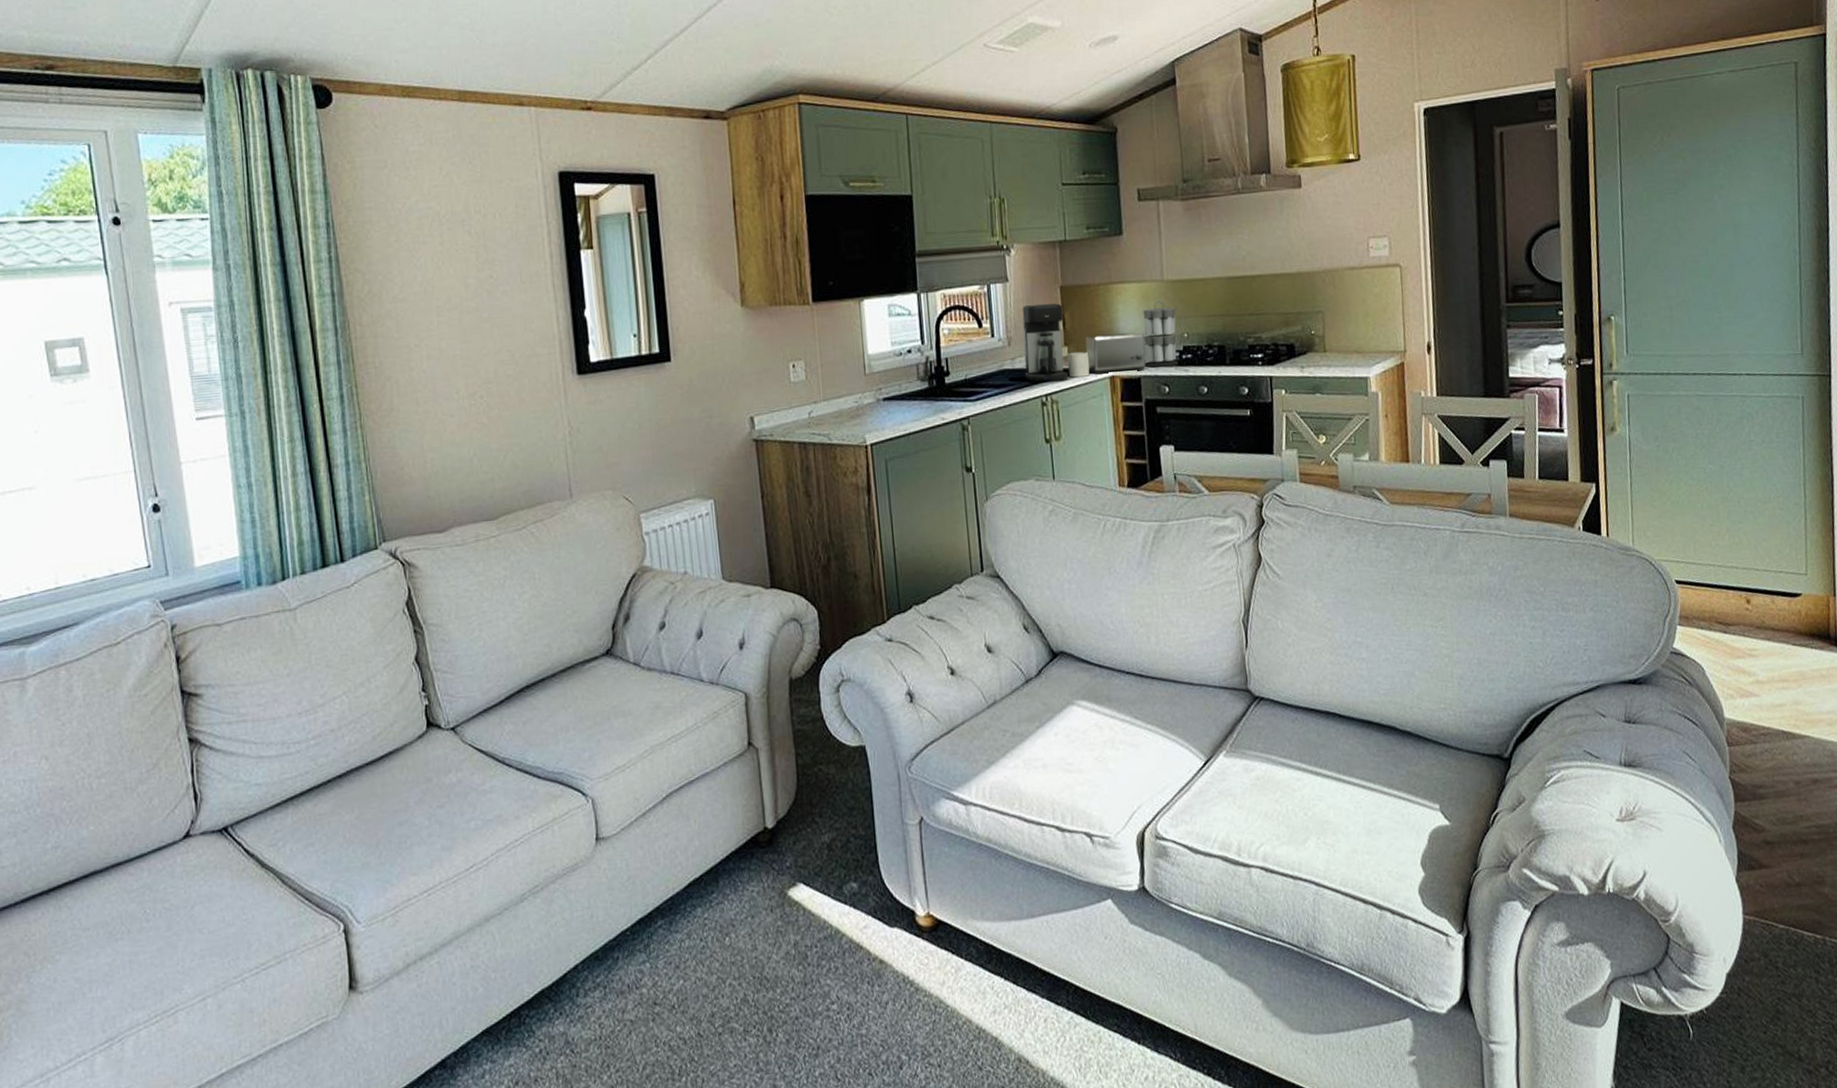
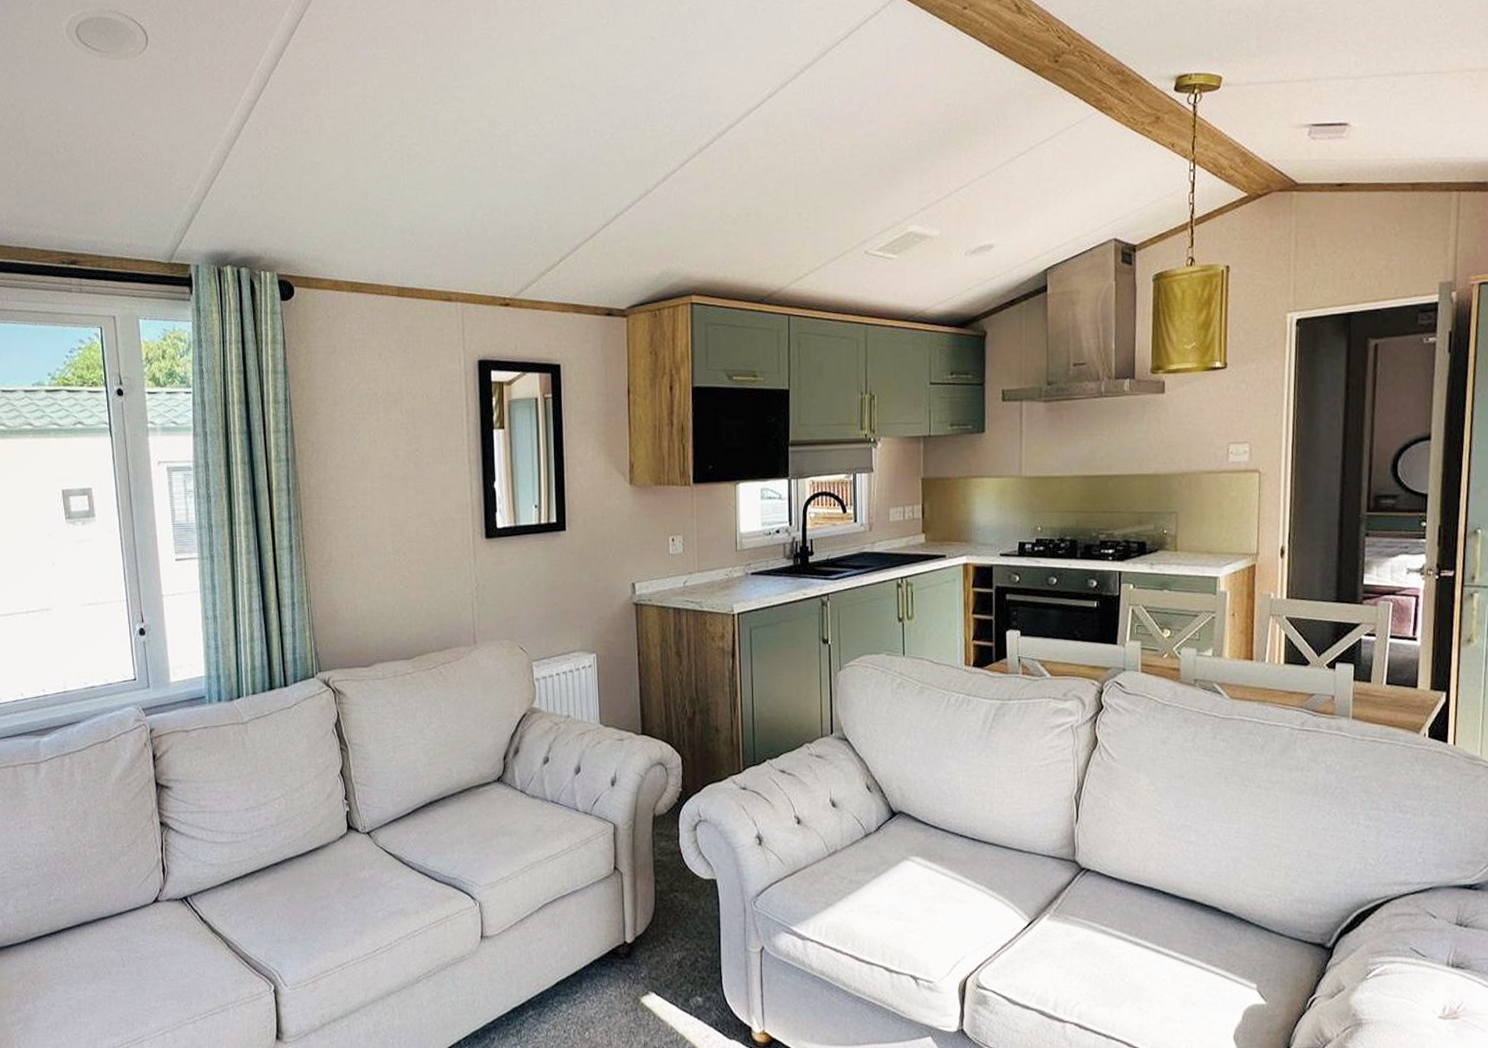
coffee maker: present [1022,303,1069,383] -> none [883,494,924,566]
mug: present [1067,351,1090,378] -> none [924,539,945,563]
toaster: present [1085,332,1146,374] -> none [941,523,1000,561]
spice rack: present [1143,299,1179,368] -> none [997,494,1031,557]

